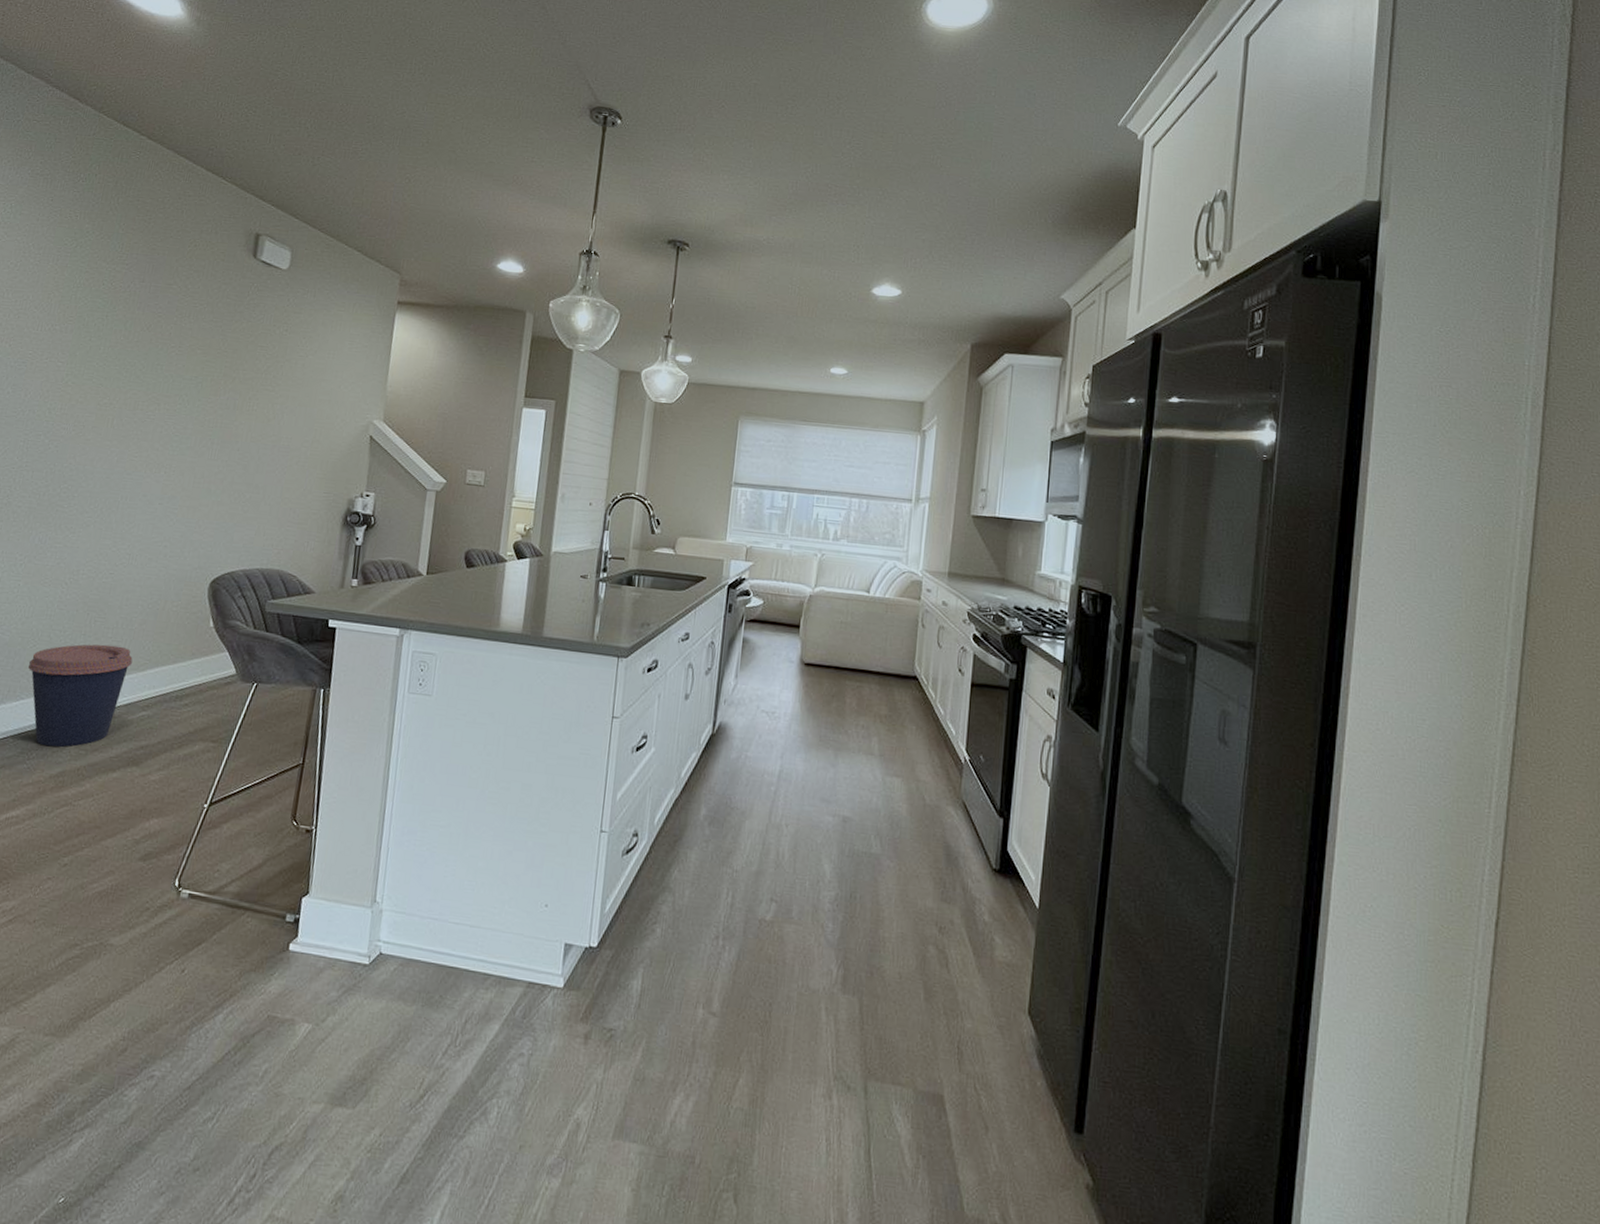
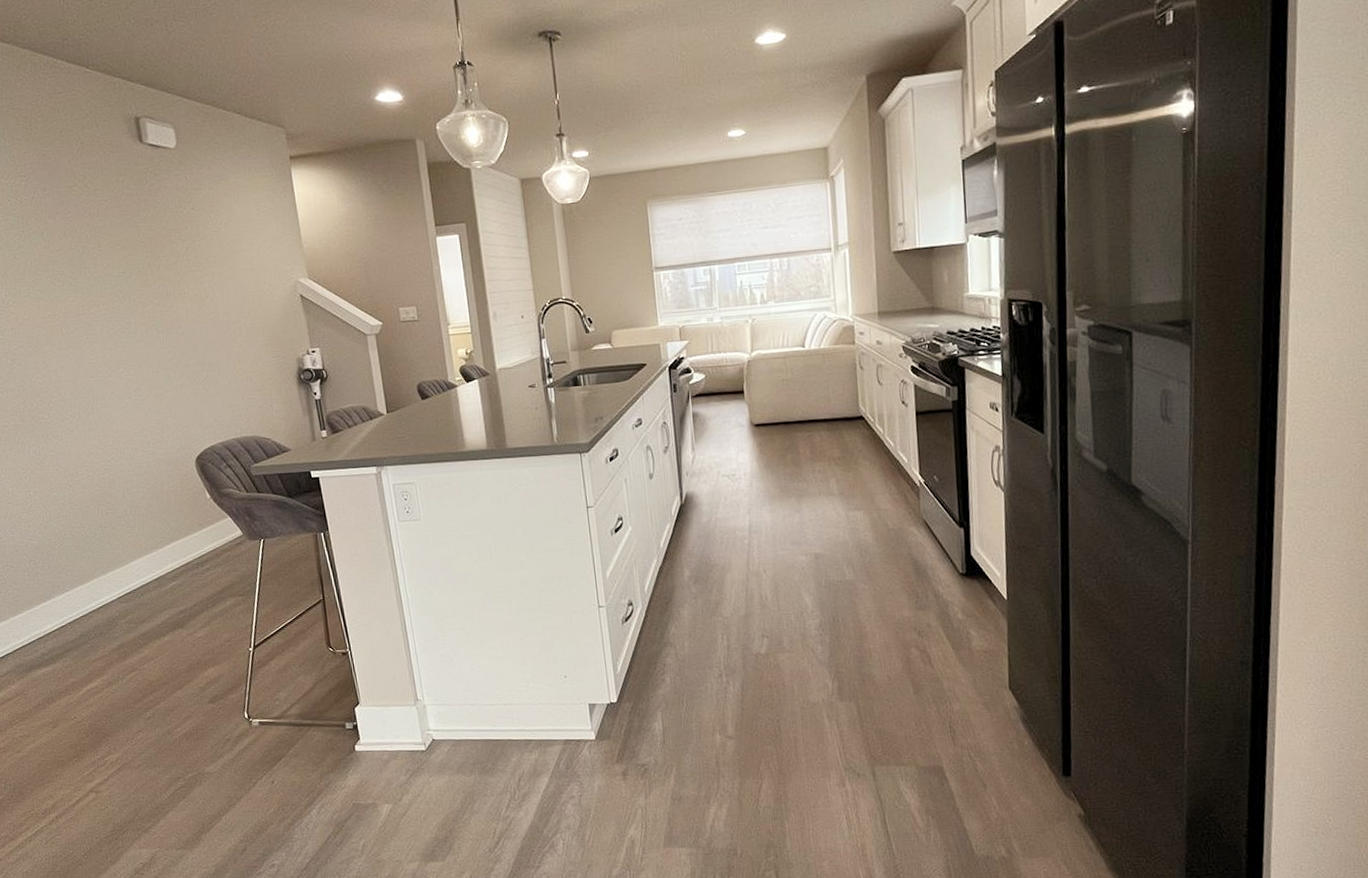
coffee cup: present [28,644,133,748] -> none [62,530,150,626]

